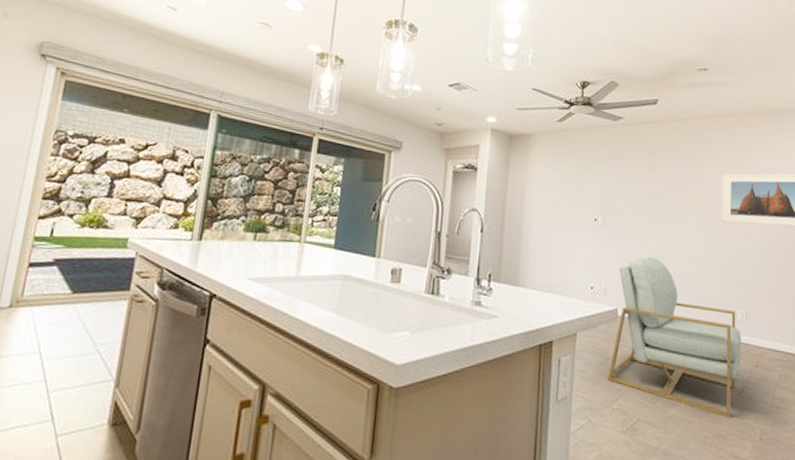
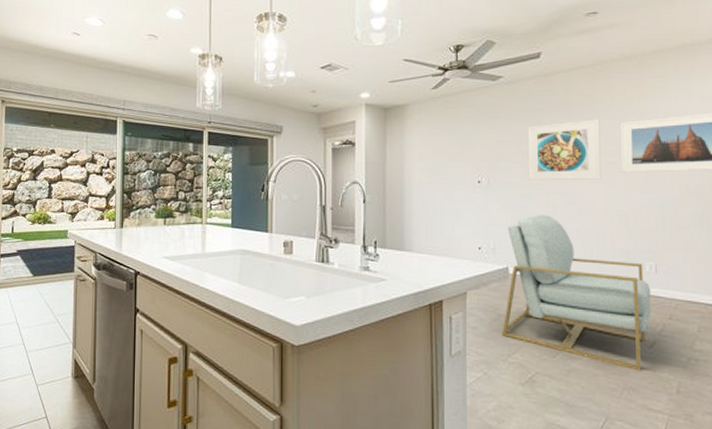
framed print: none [640,168,705,227] -> present [527,119,601,181]

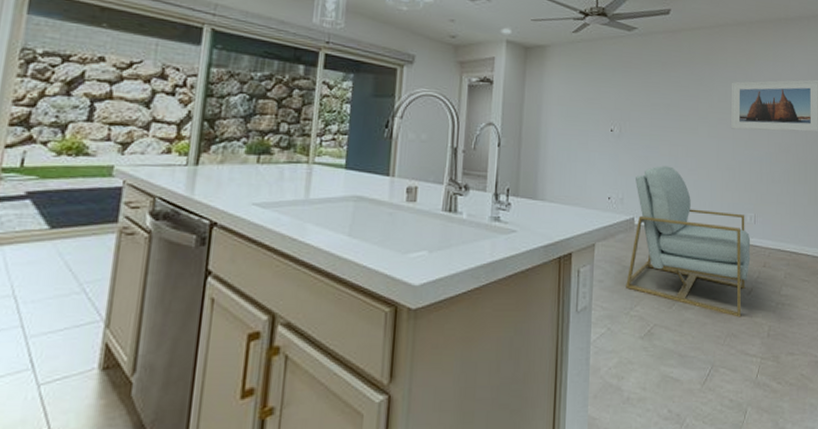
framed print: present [527,119,601,181] -> none [655,77,716,134]

